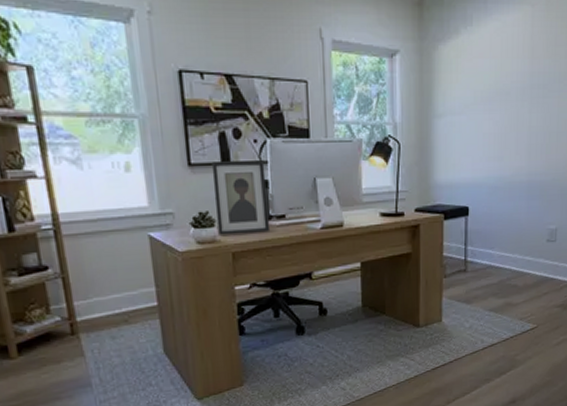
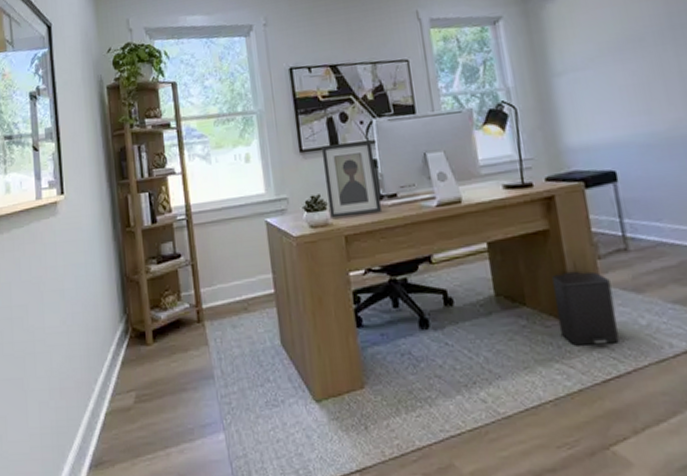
pedal bin: none [407,287,450,344] -> present [552,271,619,346]

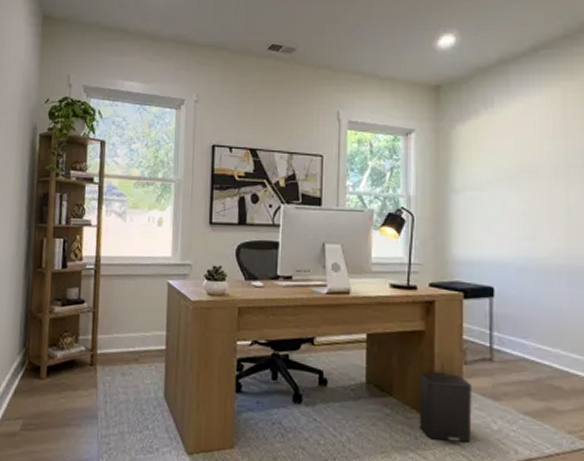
picture frame: present [321,140,383,218] -> none [228,222,277,292]

